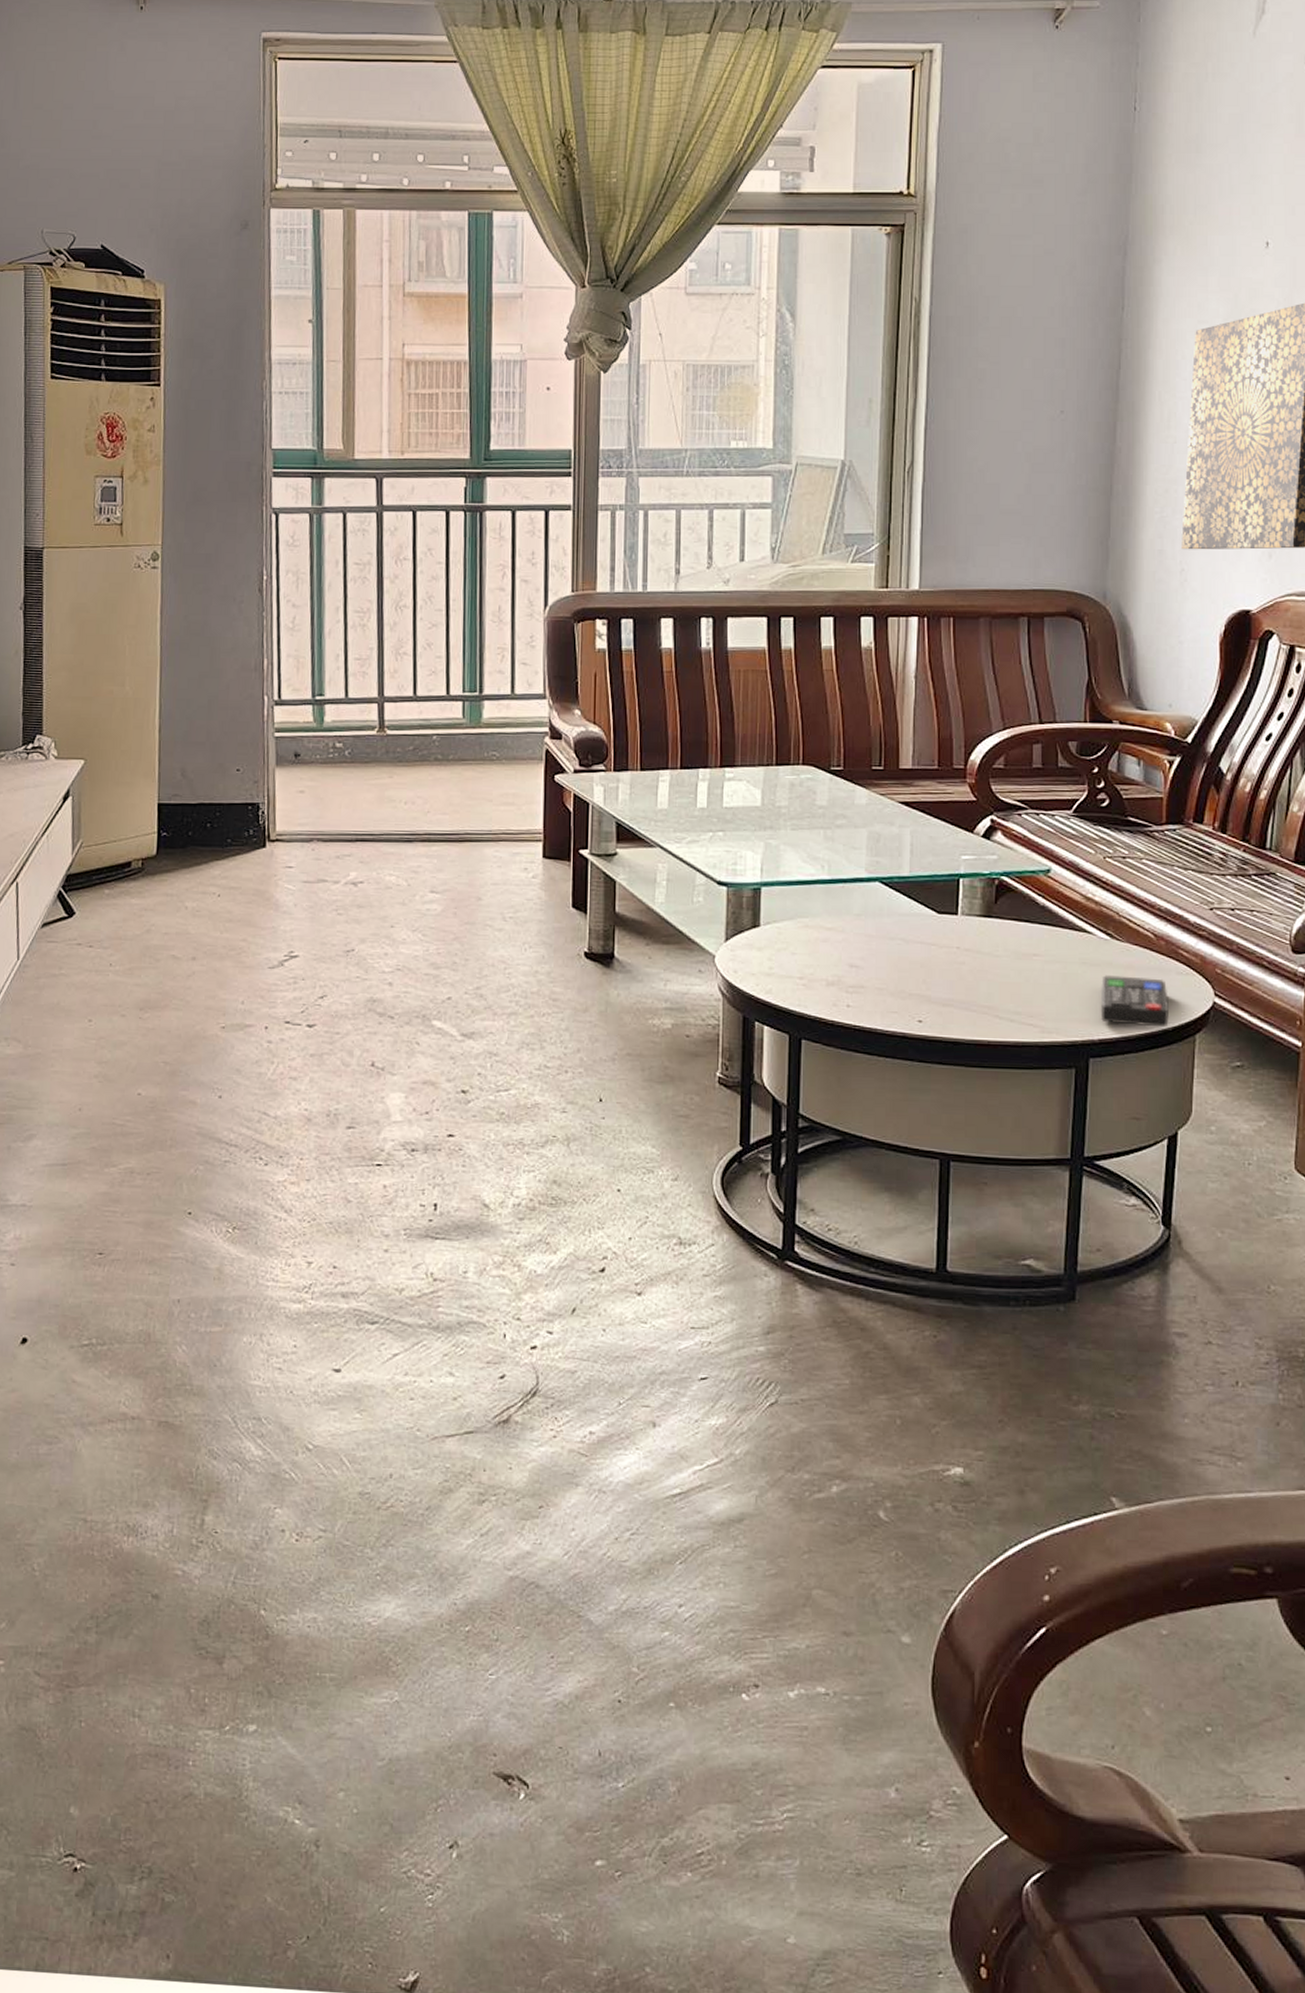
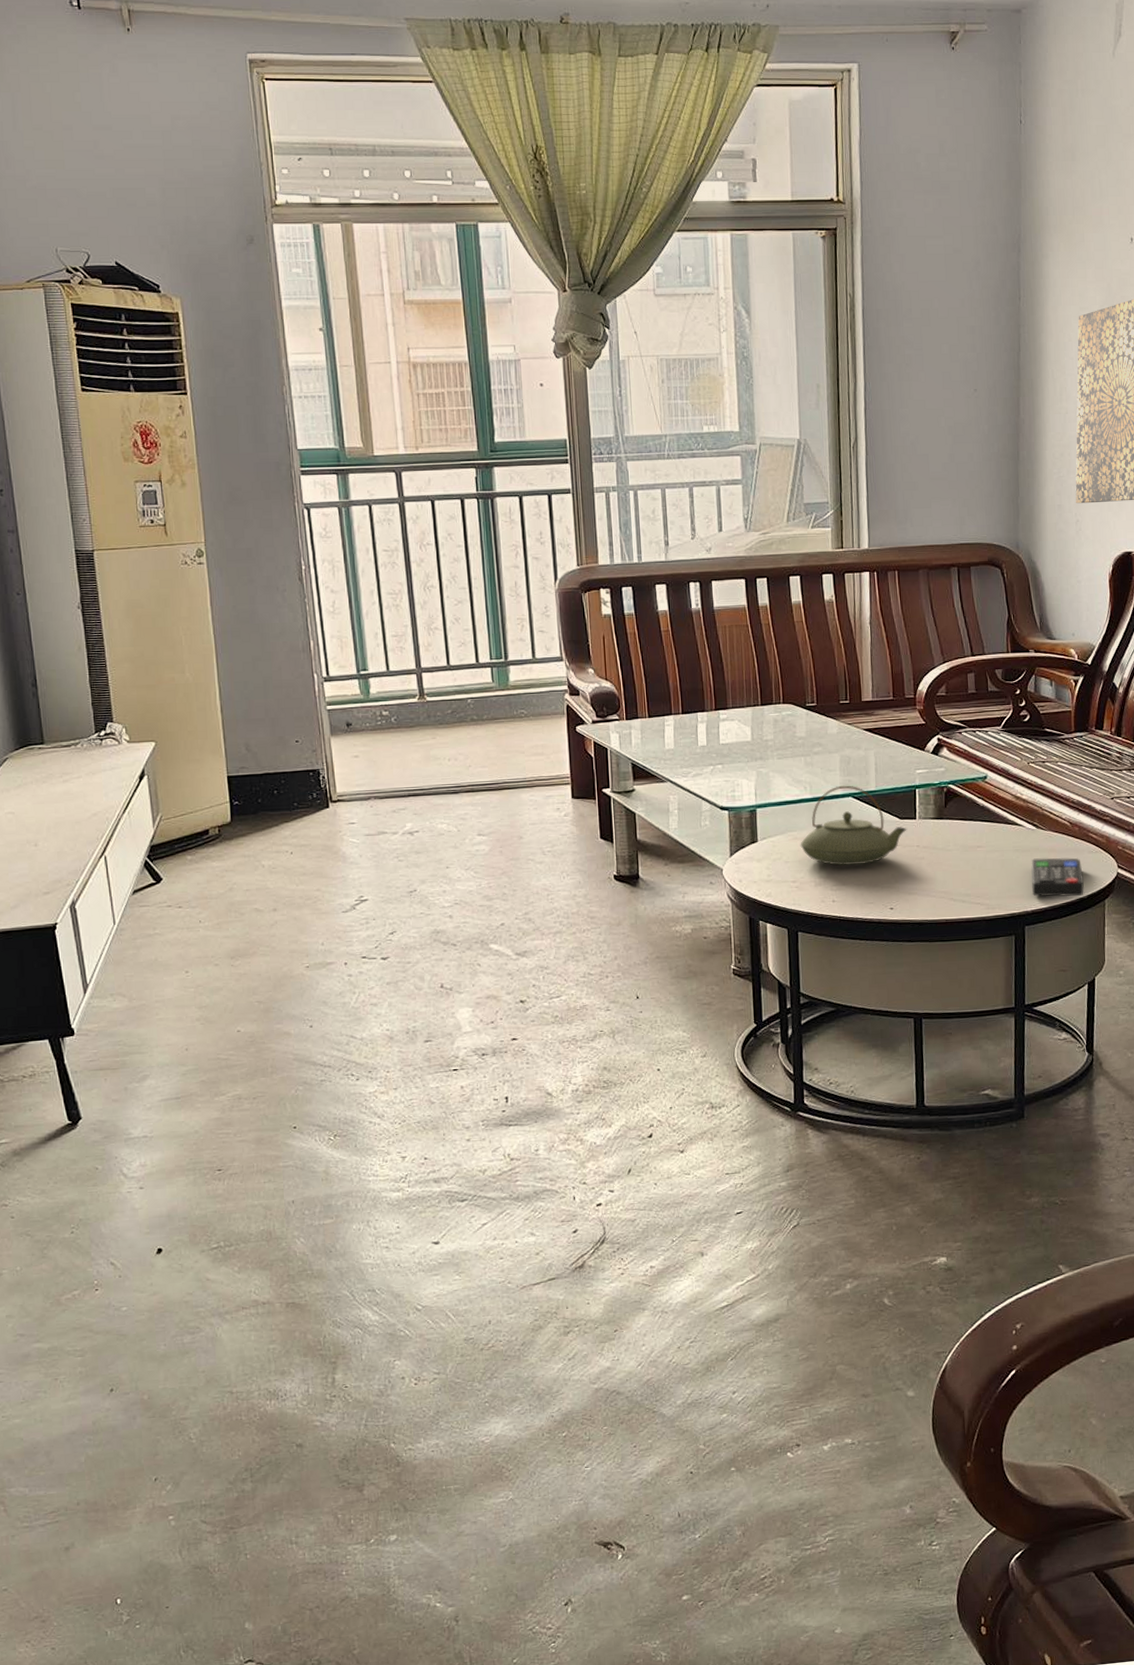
teapot: none [811,867,946,965] -> present [800,785,907,866]

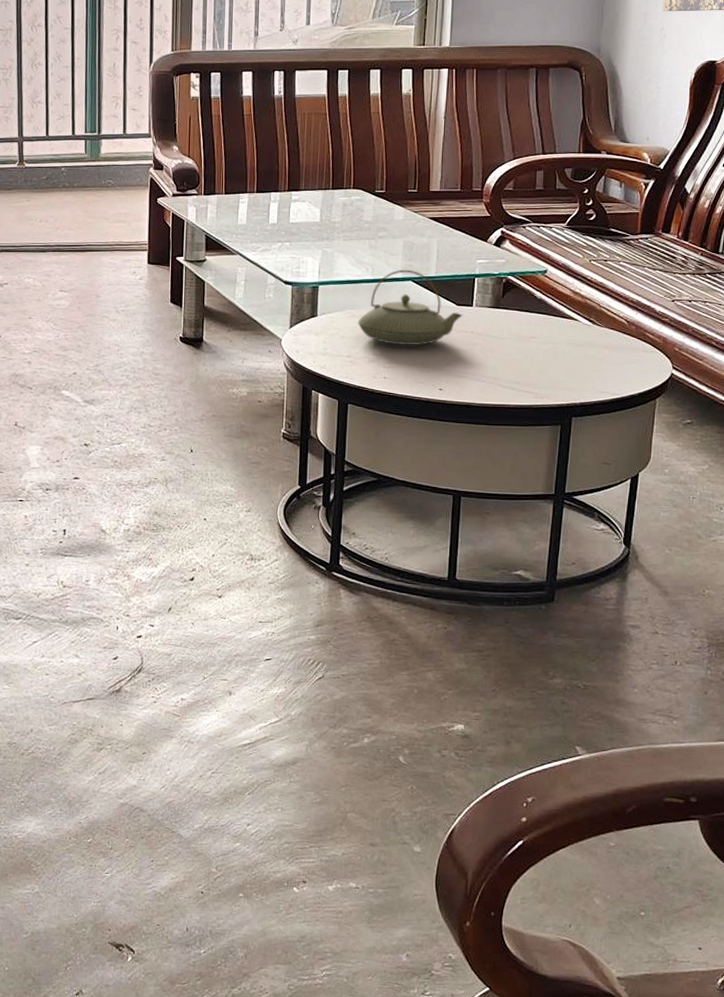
remote control: present [1031,858,1084,897] -> none [583,353,636,393]

